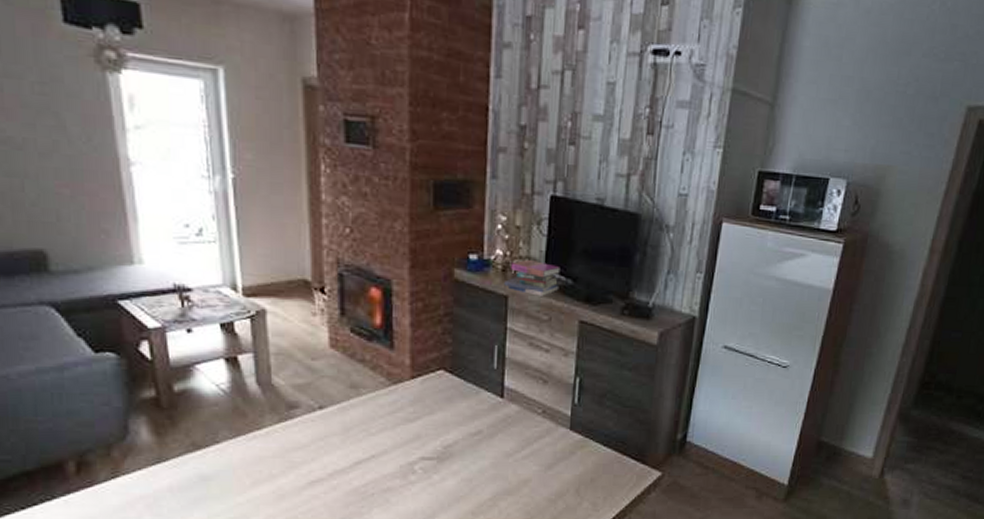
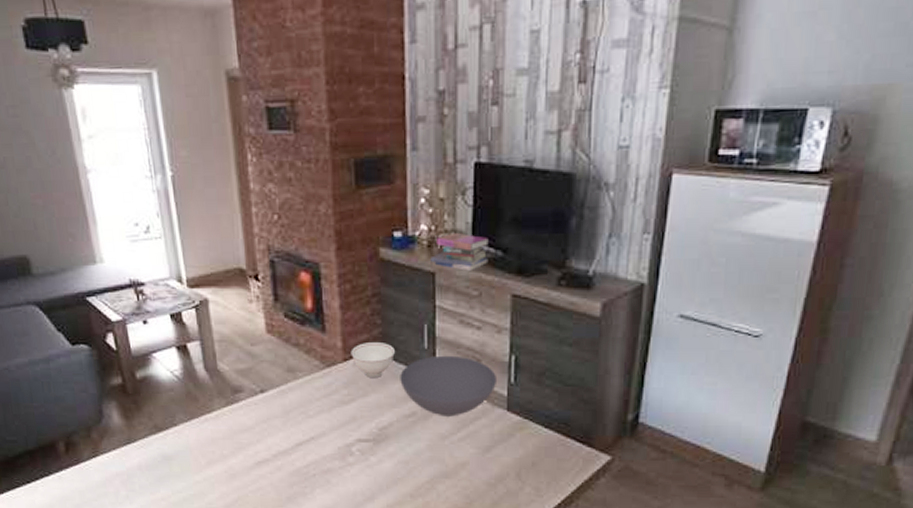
bowl: none [419,360,464,396] -> present [350,341,395,377]
bowl: none [468,375,563,435] -> present [400,355,498,417]

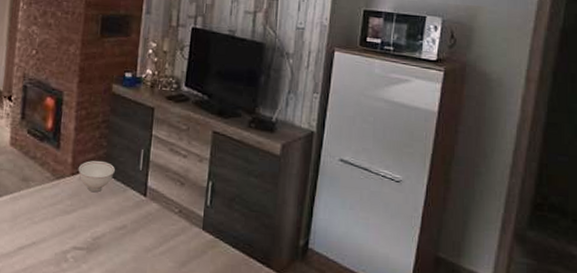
bowl: present [400,355,498,417] -> none [116,176,197,232]
books: present [431,232,489,271] -> none [152,78,198,109]

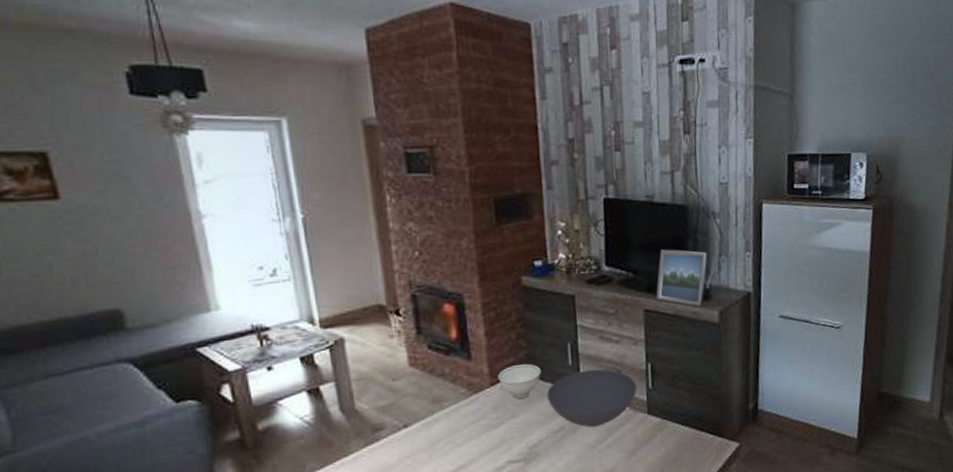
bowl: none [116,176,197,232] -> present [547,369,638,427]
picture frame: none [224,78,278,138] -> present [655,248,708,308]

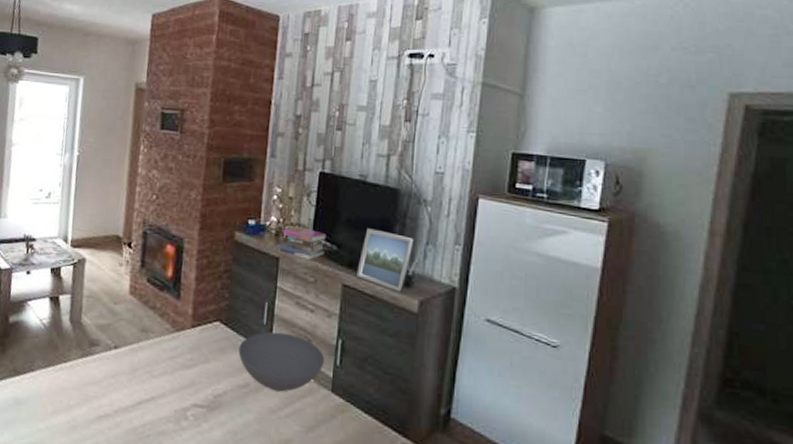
bowl: present [497,363,541,399] -> none [198,312,237,346]
books: none [570,258,622,292] -> present [276,226,326,260]

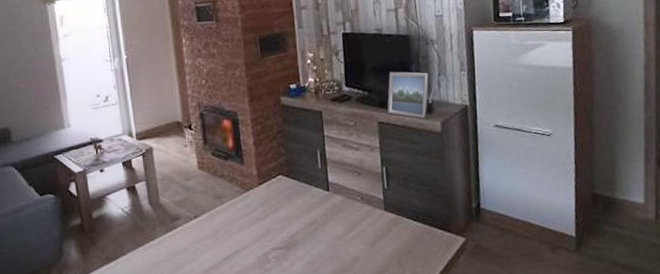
bowl: present [238,331,325,392] -> none [302,171,375,221]
books: present [276,226,326,260] -> none [318,81,359,108]

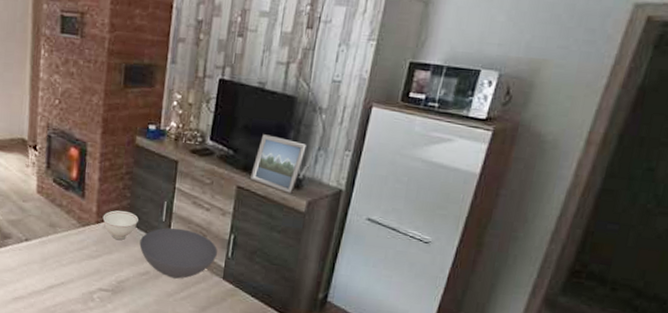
bowl: none [263,167,297,196] -> present [102,210,138,240]
bowl: none [302,171,375,221] -> present [139,227,218,279]

